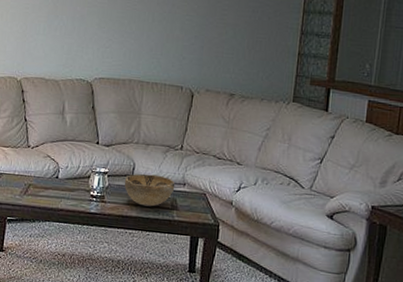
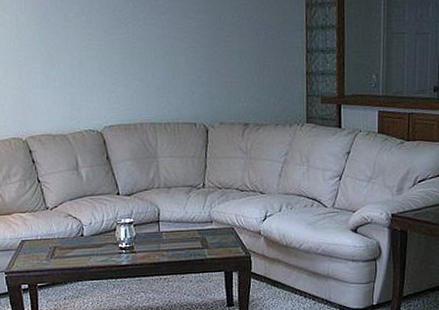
decorative bowl: present [124,173,175,207] -> none [151,216,203,250]

